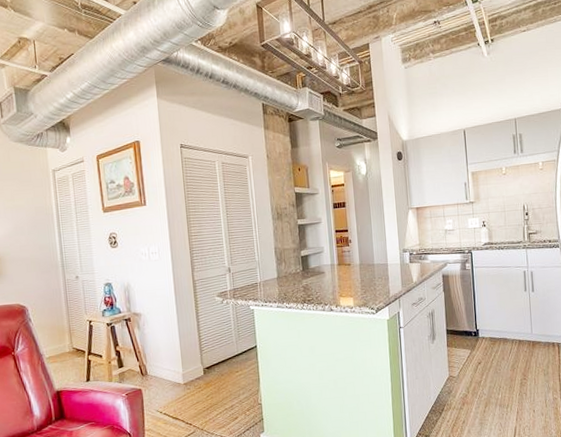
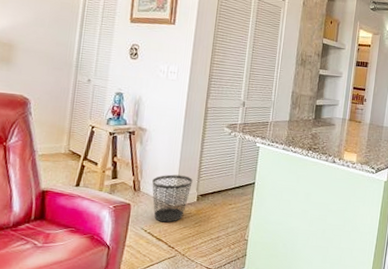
wastebasket: none [157,351,196,401] -> present [152,174,193,223]

